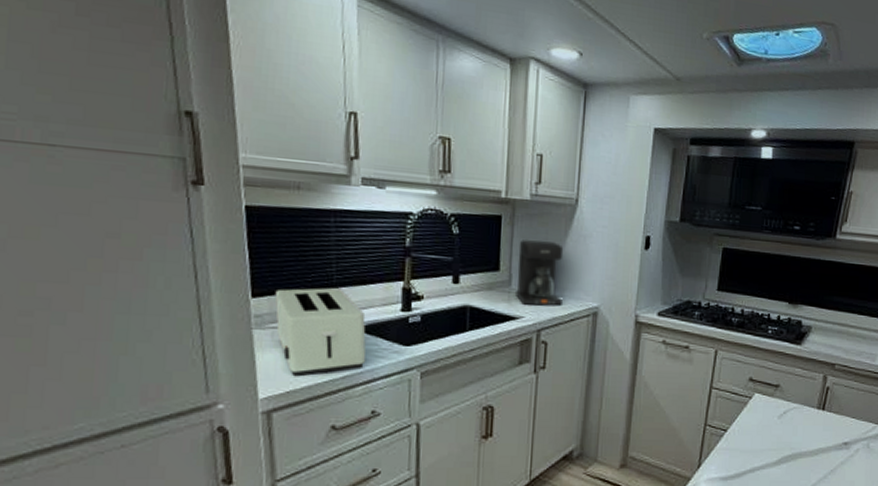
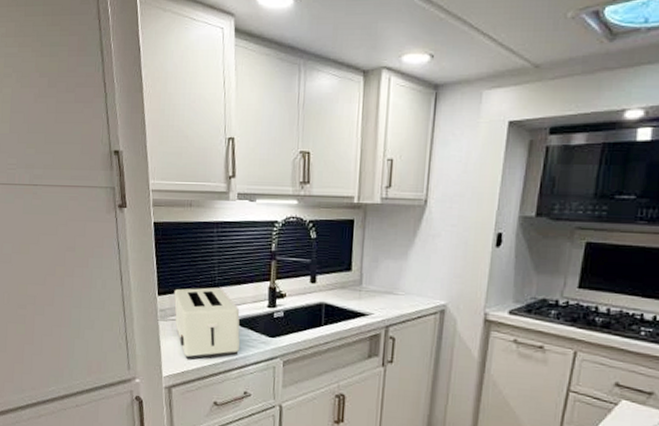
coffee maker: present [516,240,564,306] -> none [366,241,412,304]

